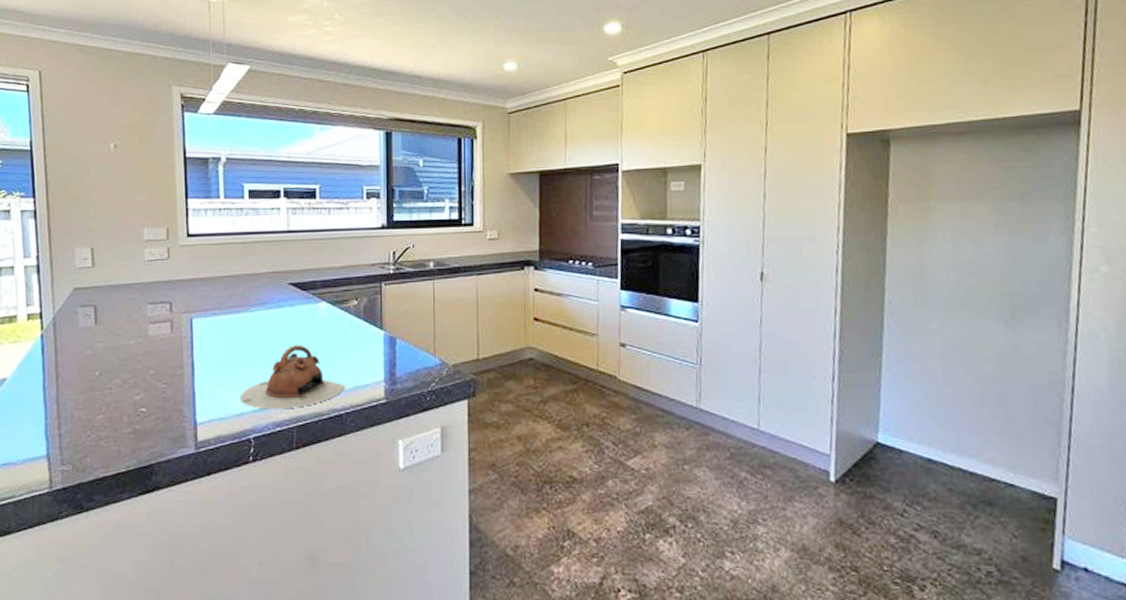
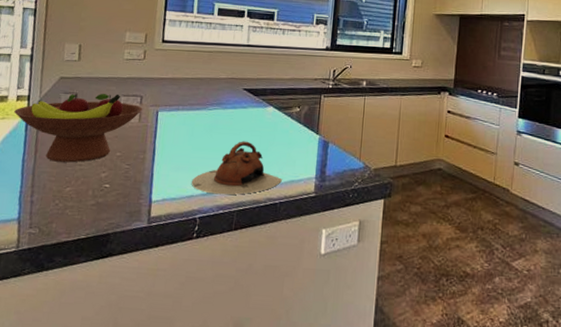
fruit bowl: none [26,302,174,387] -> present [14,93,143,163]

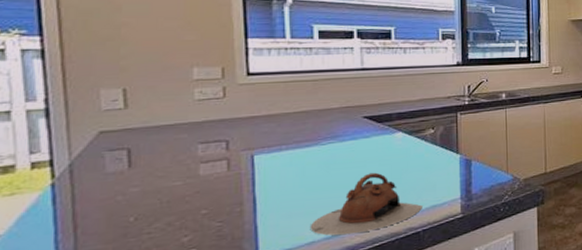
fruit bowl: present [14,93,143,163] -> none [30,142,231,236]

